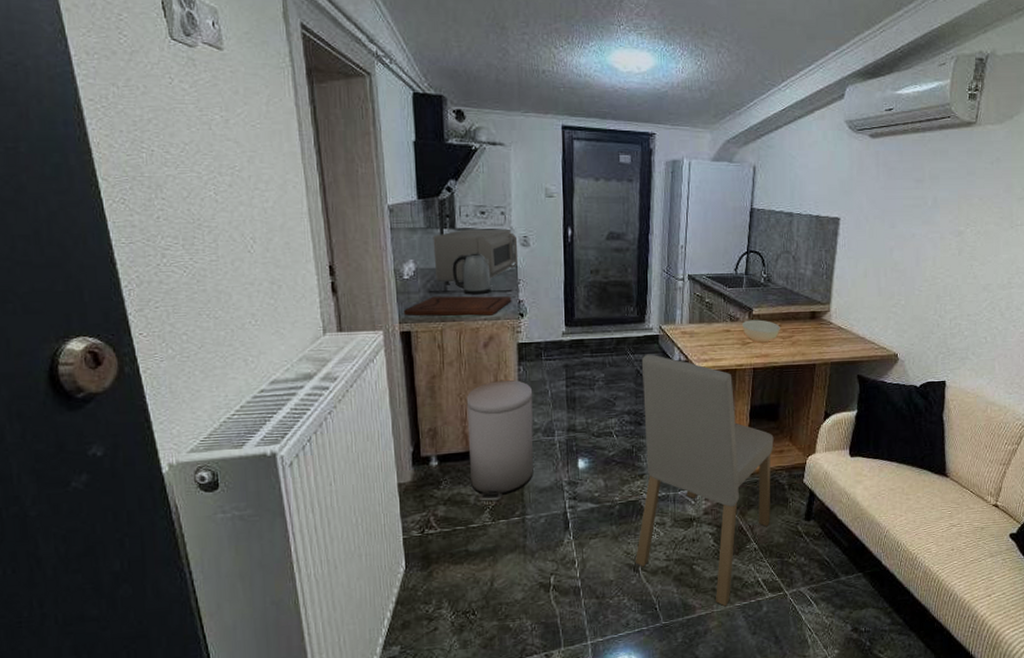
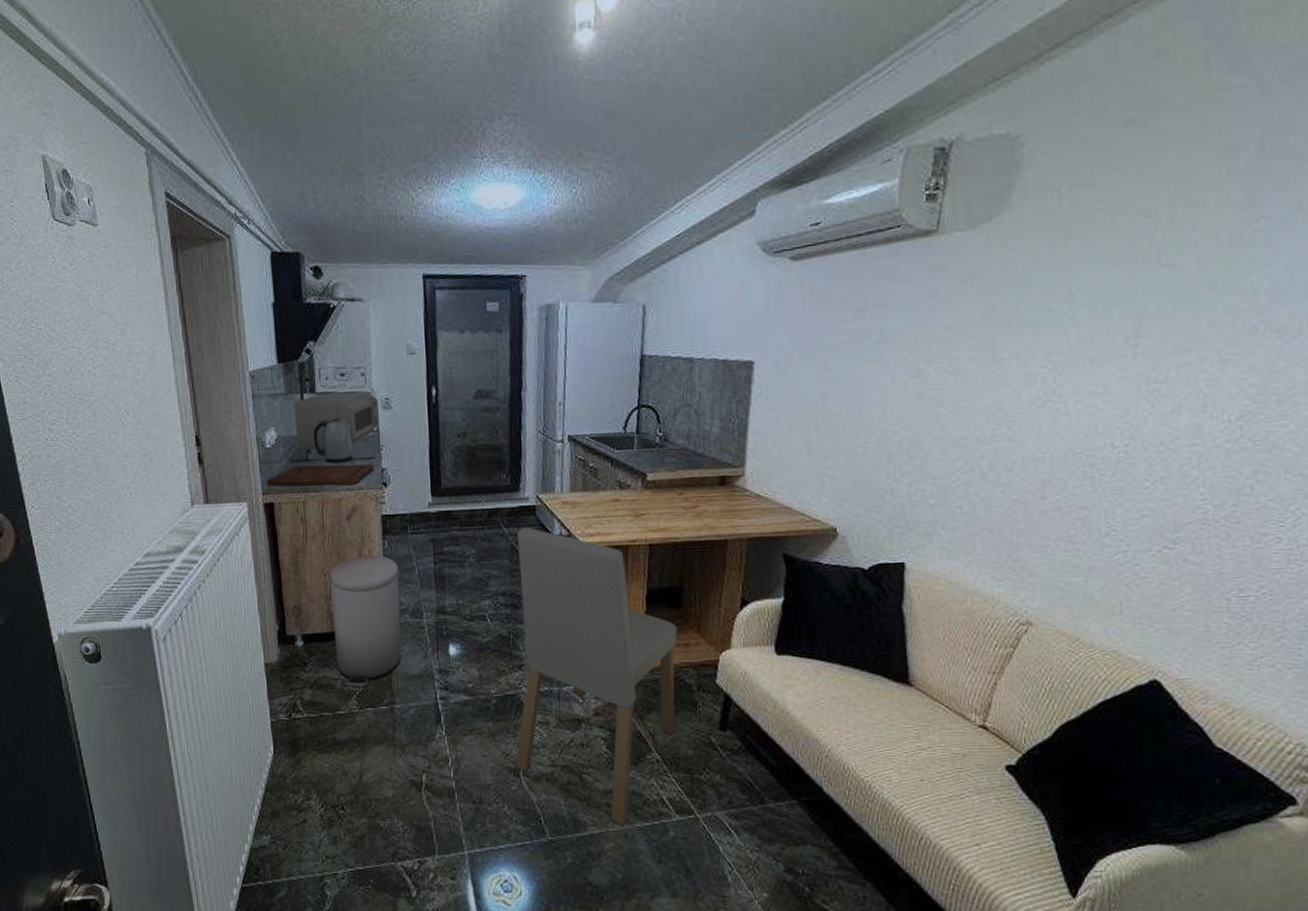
bowl: present [742,319,780,343] -> none [634,486,681,514]

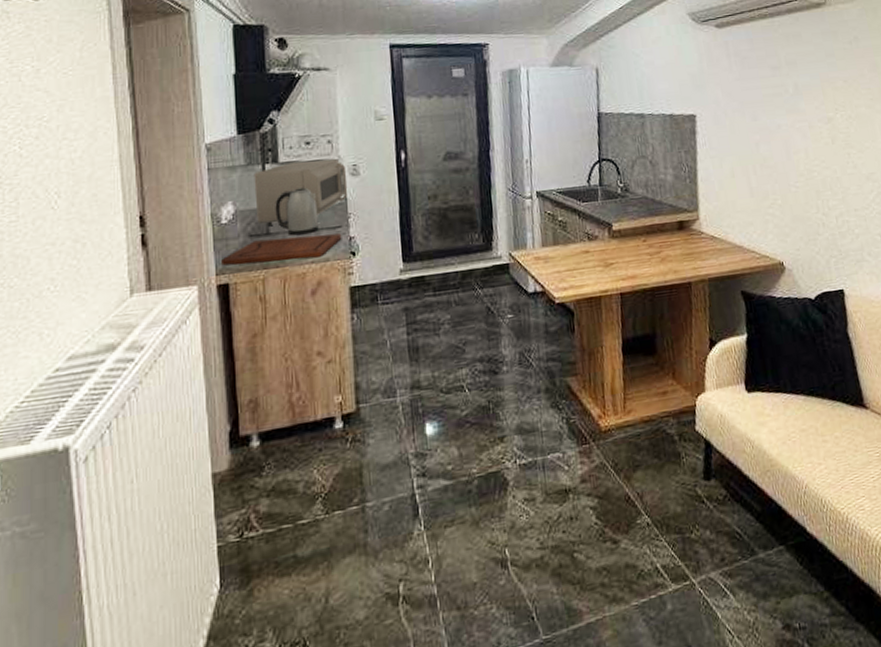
pedal bin: present [330,556,401,688] -> none [292,331,373,489]
dining chair: present [516,527,677,826] -> none [492,286,663,608]

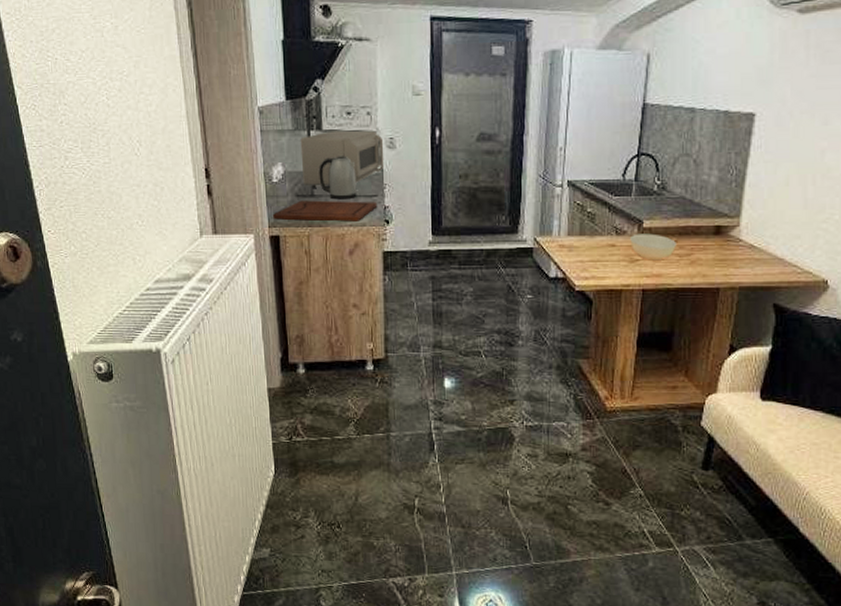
bowl: none [602,235,646,263] -> present [630,233,676,261]

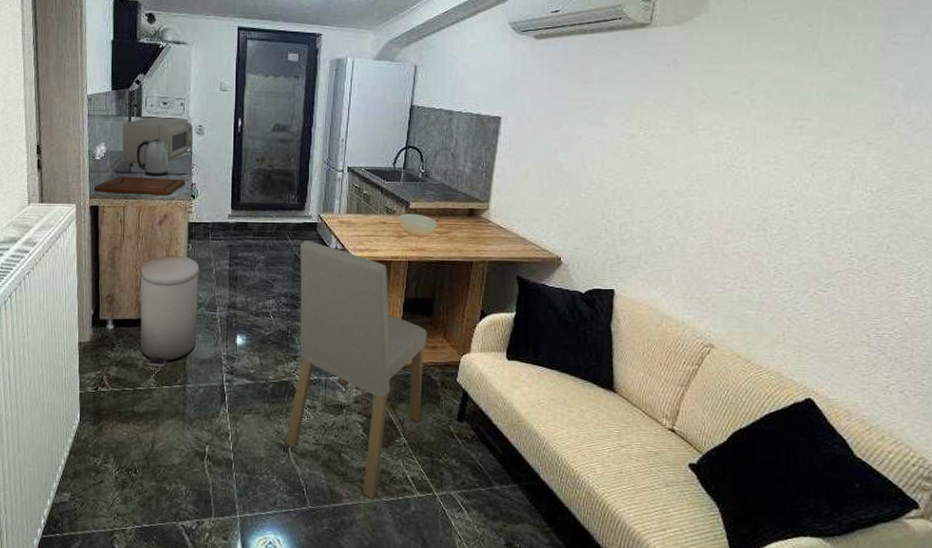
pedal bin: none [332,290,399,415] -> present [139,256,199,368]
dining chair: none [504,268,666,555] -> present [286,240,427,500]

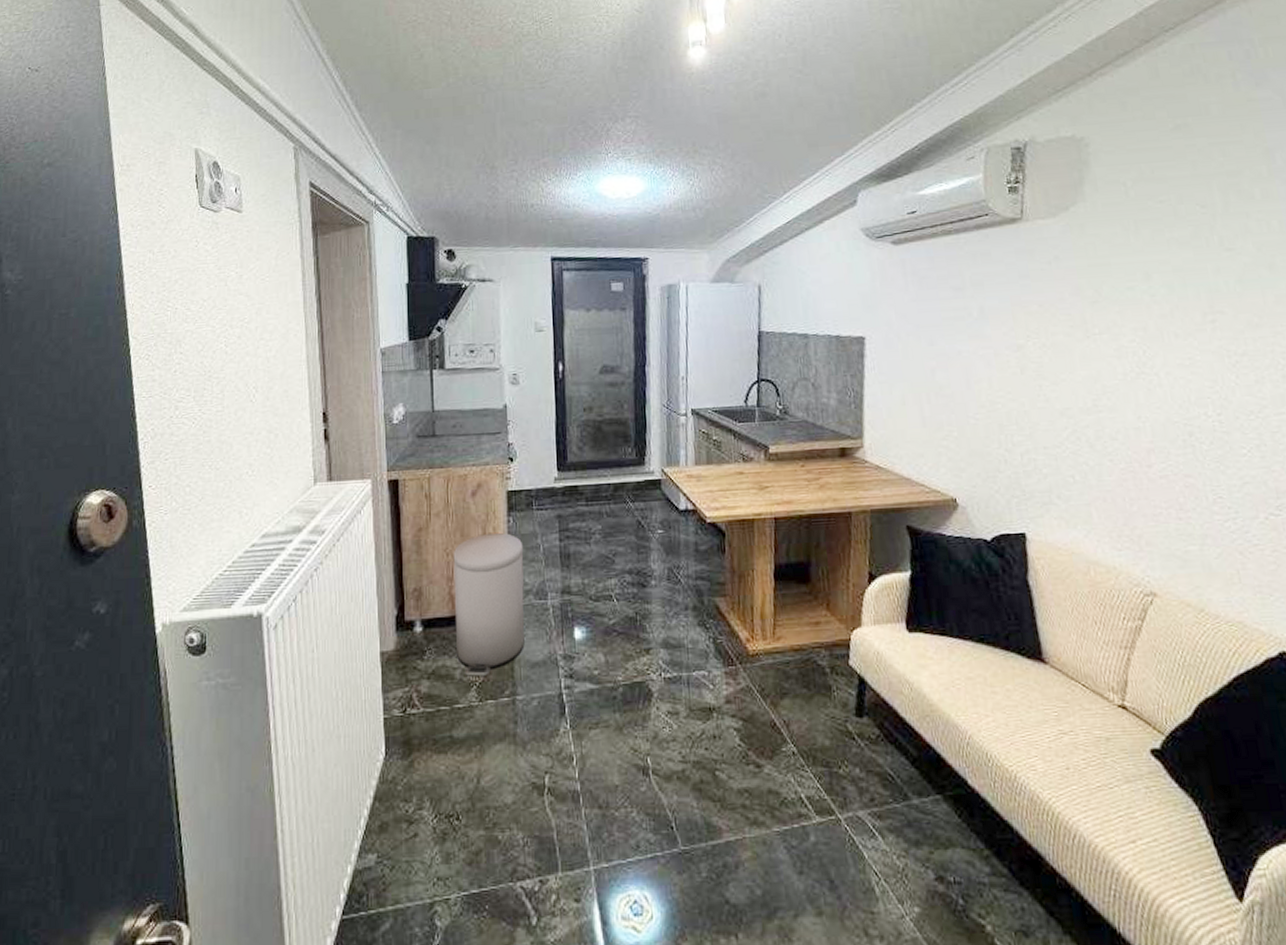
cutting board: present [93,176,186,196] -> none [391,439,501,463]
microwave: present [122,118,194,167] -> none [422,368,508,429]
kettle: present [136,139,169,177] -> none [441,393,480,439]
dining chair: present [286,240,427,500] -> none [643,501,811,831]
bowl: present [399,213,437,237] -> none [758,459,804,487]

